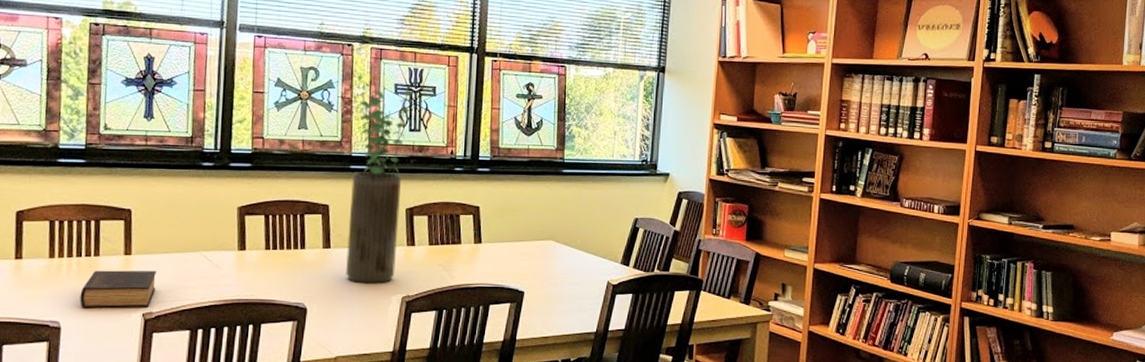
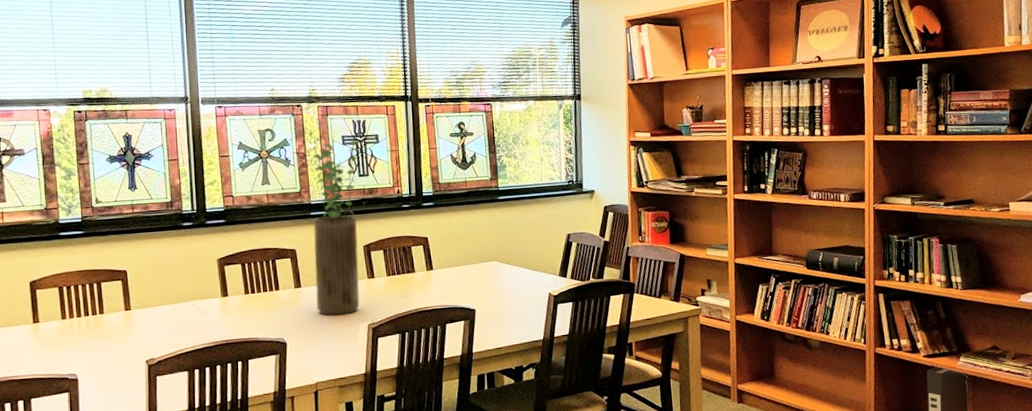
book: present [80,270,156,309] -> none [91,321,154,361]

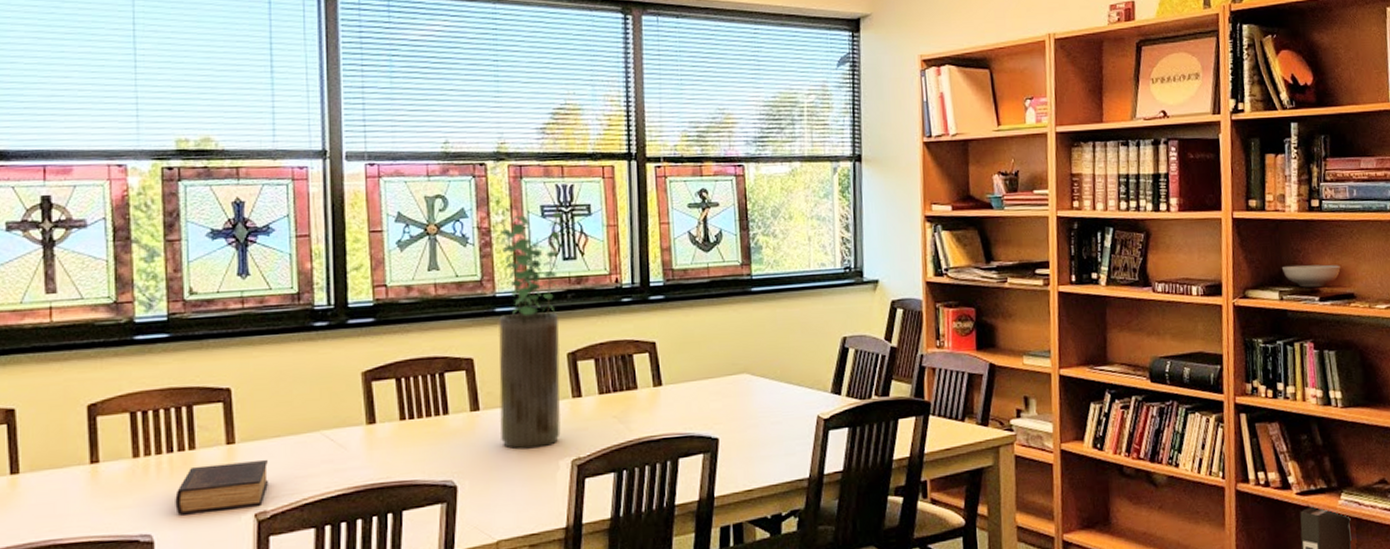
book: none [91,321,154,361] -> present [175,459,268,516]
bowl: none [913,177,963,195] -> present [1281,264,1342,287]

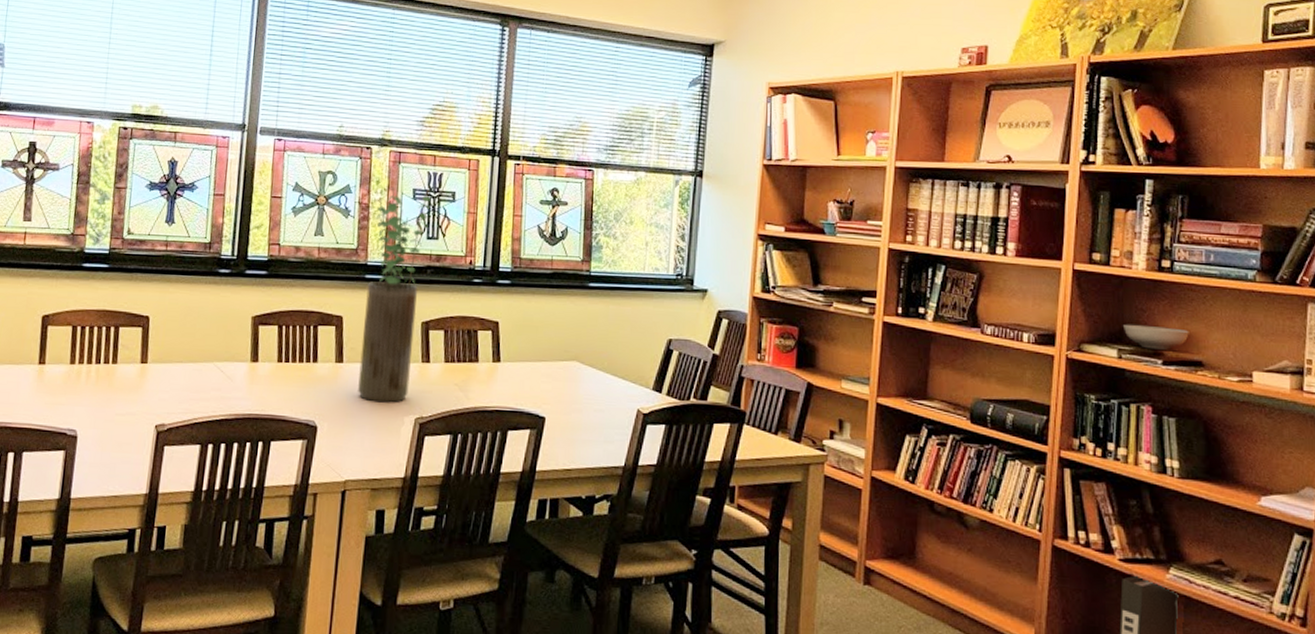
book: present [175,459,268,516] -> none [96,378,170,419]

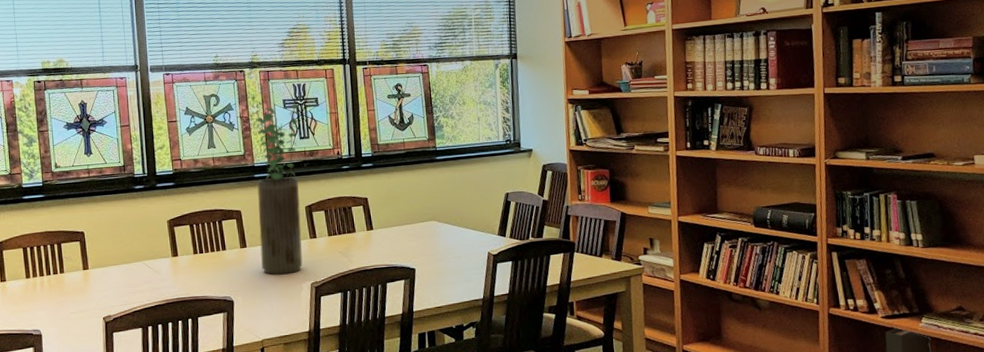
bowl: present [1122,323,1191,350] -> none [867,129,922,149]

